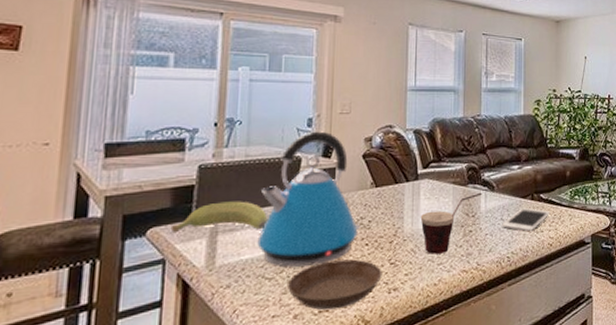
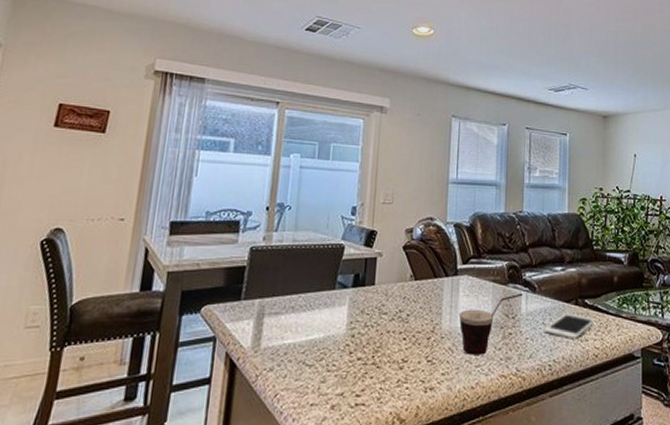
banana: present [172,201,268,234] -> none [223,284,311,315]
kettle: present [257,131,360,267] -> none [299,220,398,356]
saucer: present [288,259,382,310] -> none [326,353,419,404]

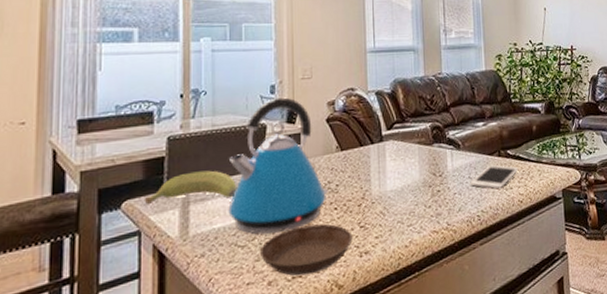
banana: none [223,284,311,315] -> present [145,170,237,205]
kettle: none [299,220,398,356] -> present [228,97,328,235]
saucer: none [326,353,419,404] -> present [260,224,353,276]
cup: present [458,293,523,355] -> none [387,151,448,216]

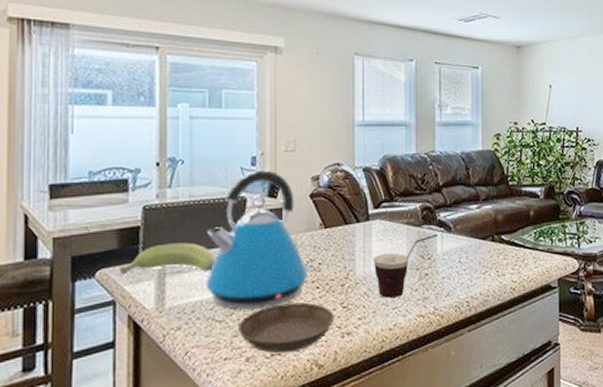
cup: none [387,151,448,216] -> present [372,233,438,298]
cell phone: present [470,164,519,190] -> none [460,249,513,276]

